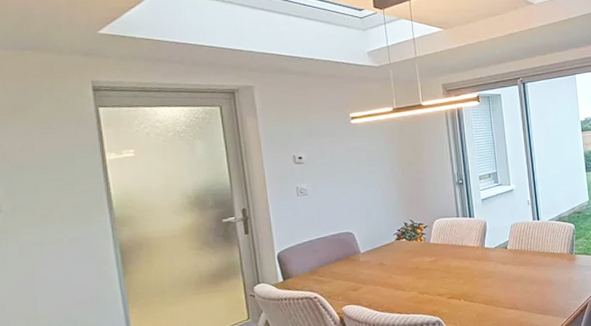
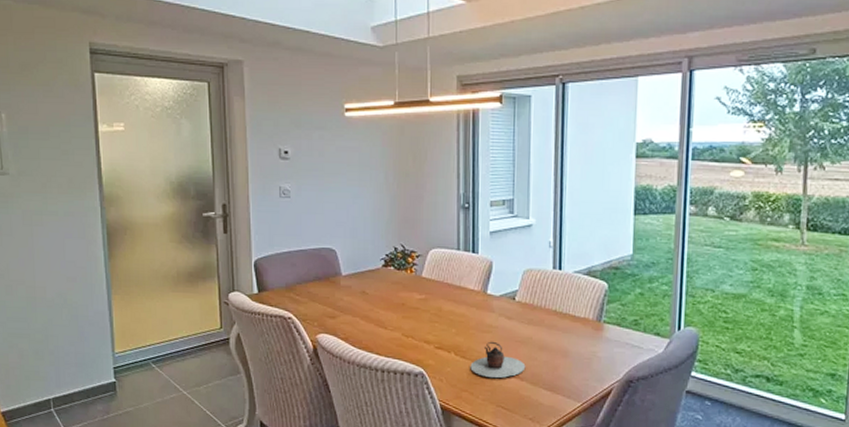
teapot: none [478,284,522,314] -> present [470,341,526,379]

